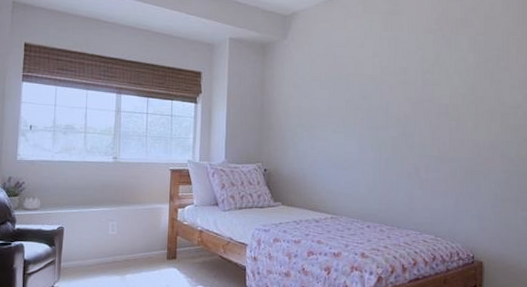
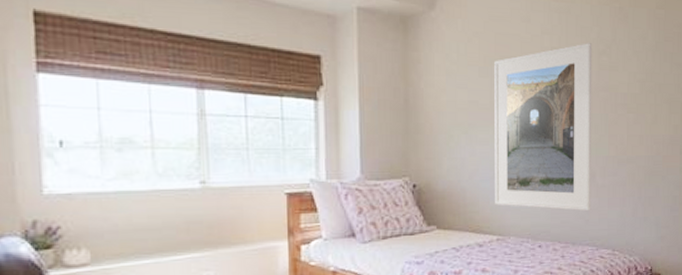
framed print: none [330,63,418,201] -> present [494,43,592,211]

